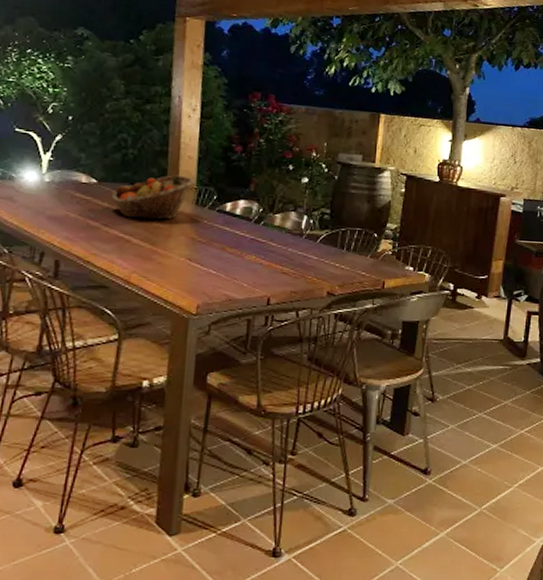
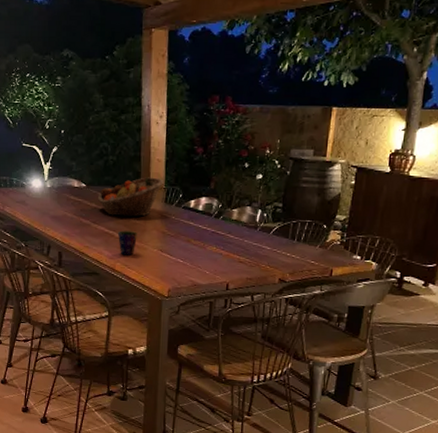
cup: none [134,235,160,265] -> present [117,231,137,255]

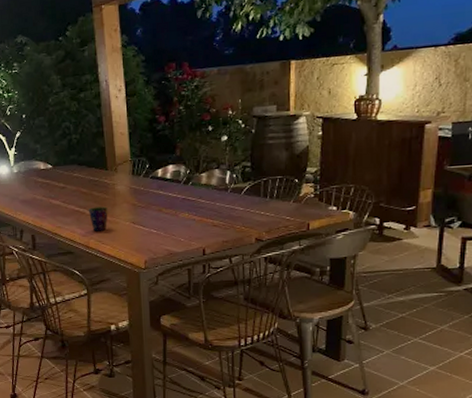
fruit basket: present [97,177,165,218] -> none [64,151,130,194]

